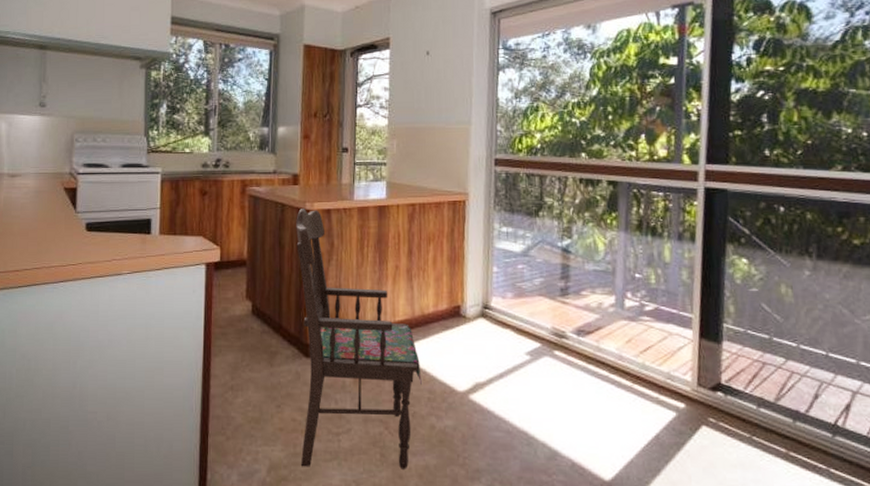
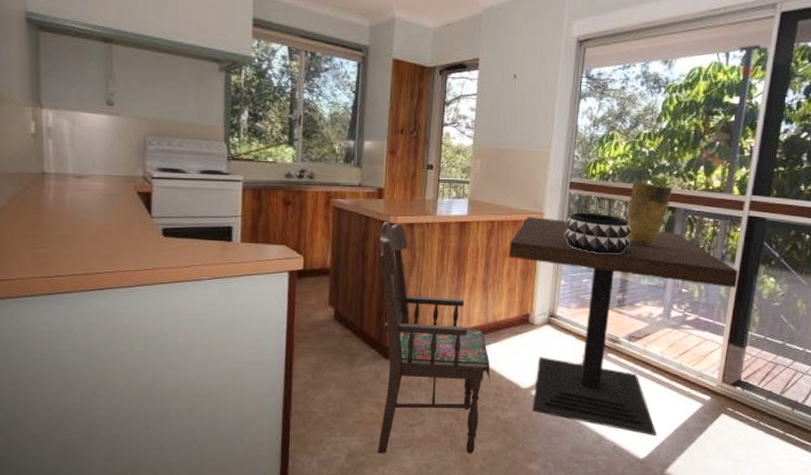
dining table: none [433,197,702,451] -> present [508,216,738,435]
decorative bowl: none [493,191,569,236] -> present [564,212,632,254]
vase: none [561,155,611,225] -> present [627,182,672,246]

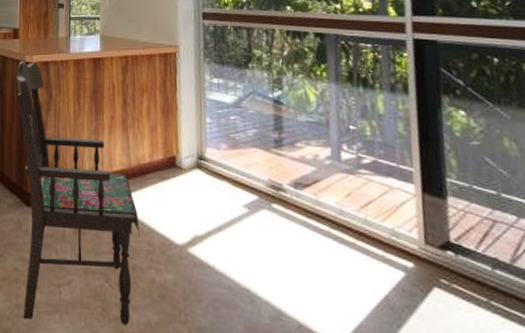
dining table: present [508,216,738,435] -> none [146,49,417,313]
decorative bowl: present [564,212,632,254] -> none [203,43,278,87]
vase: present [627,182,672,246] -> none [269,8,317,77]

